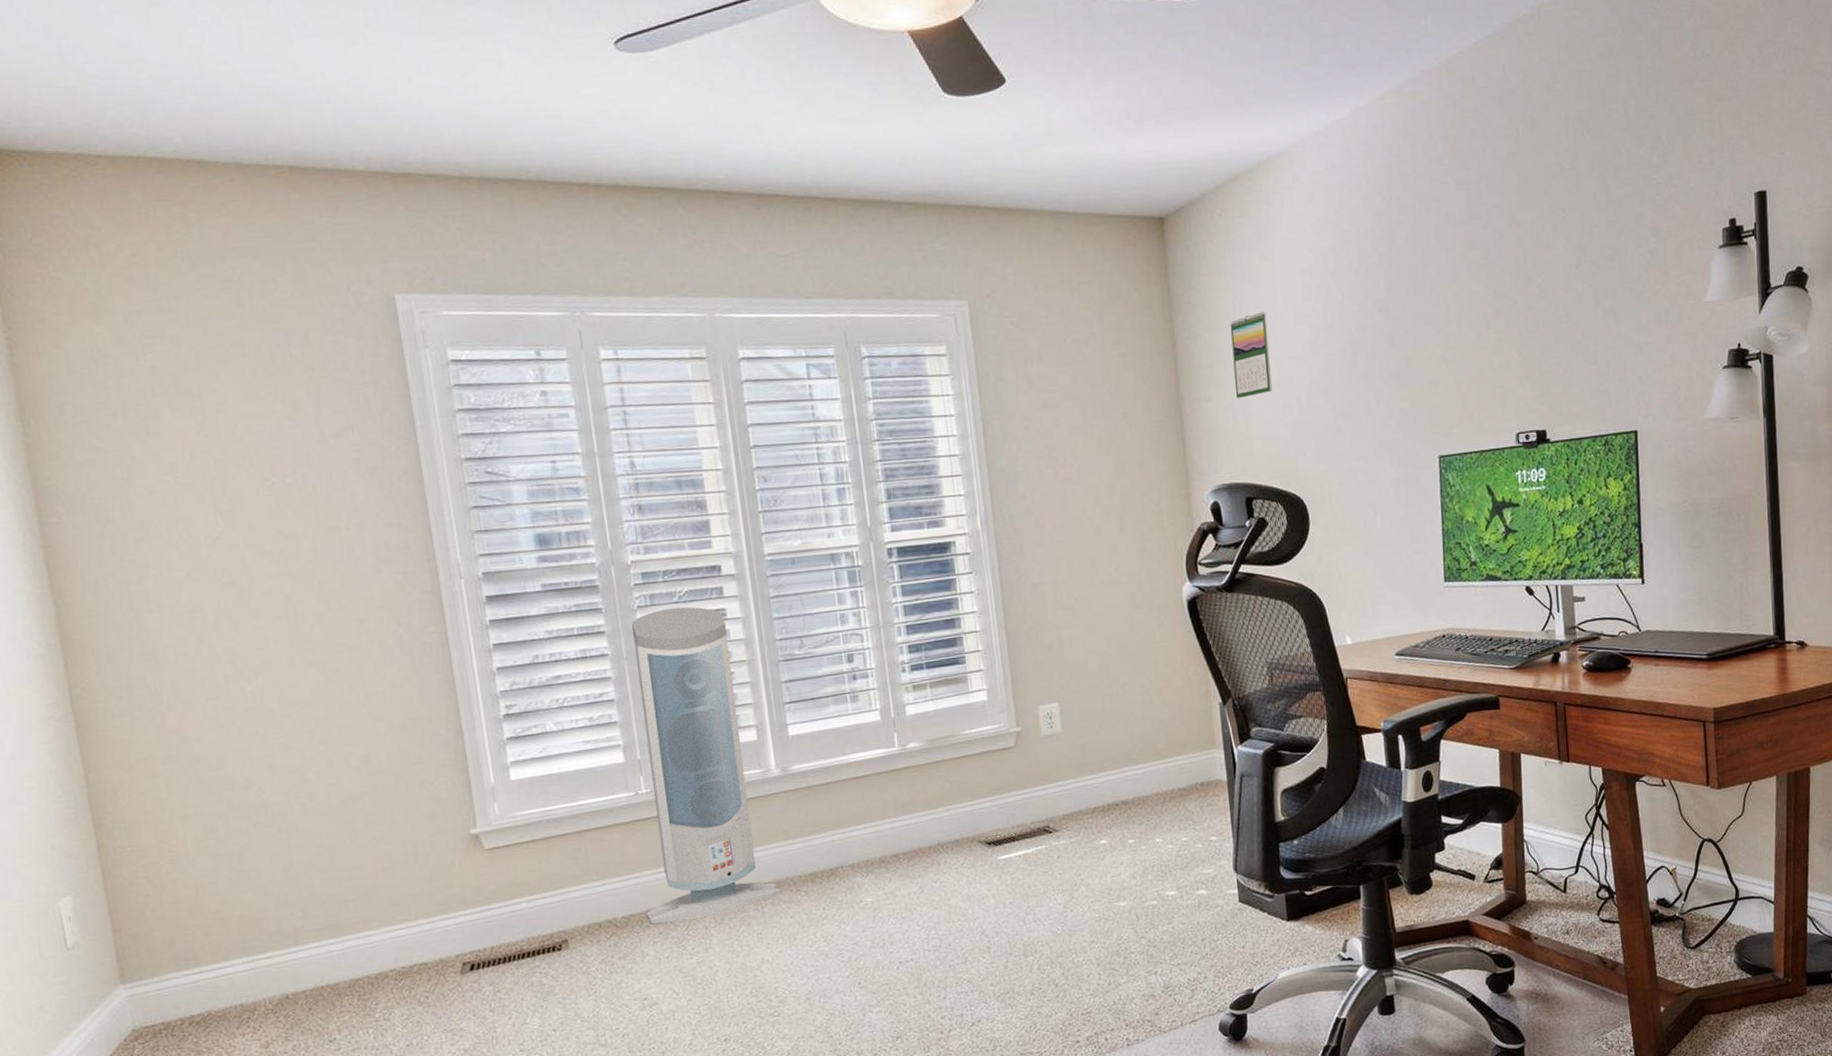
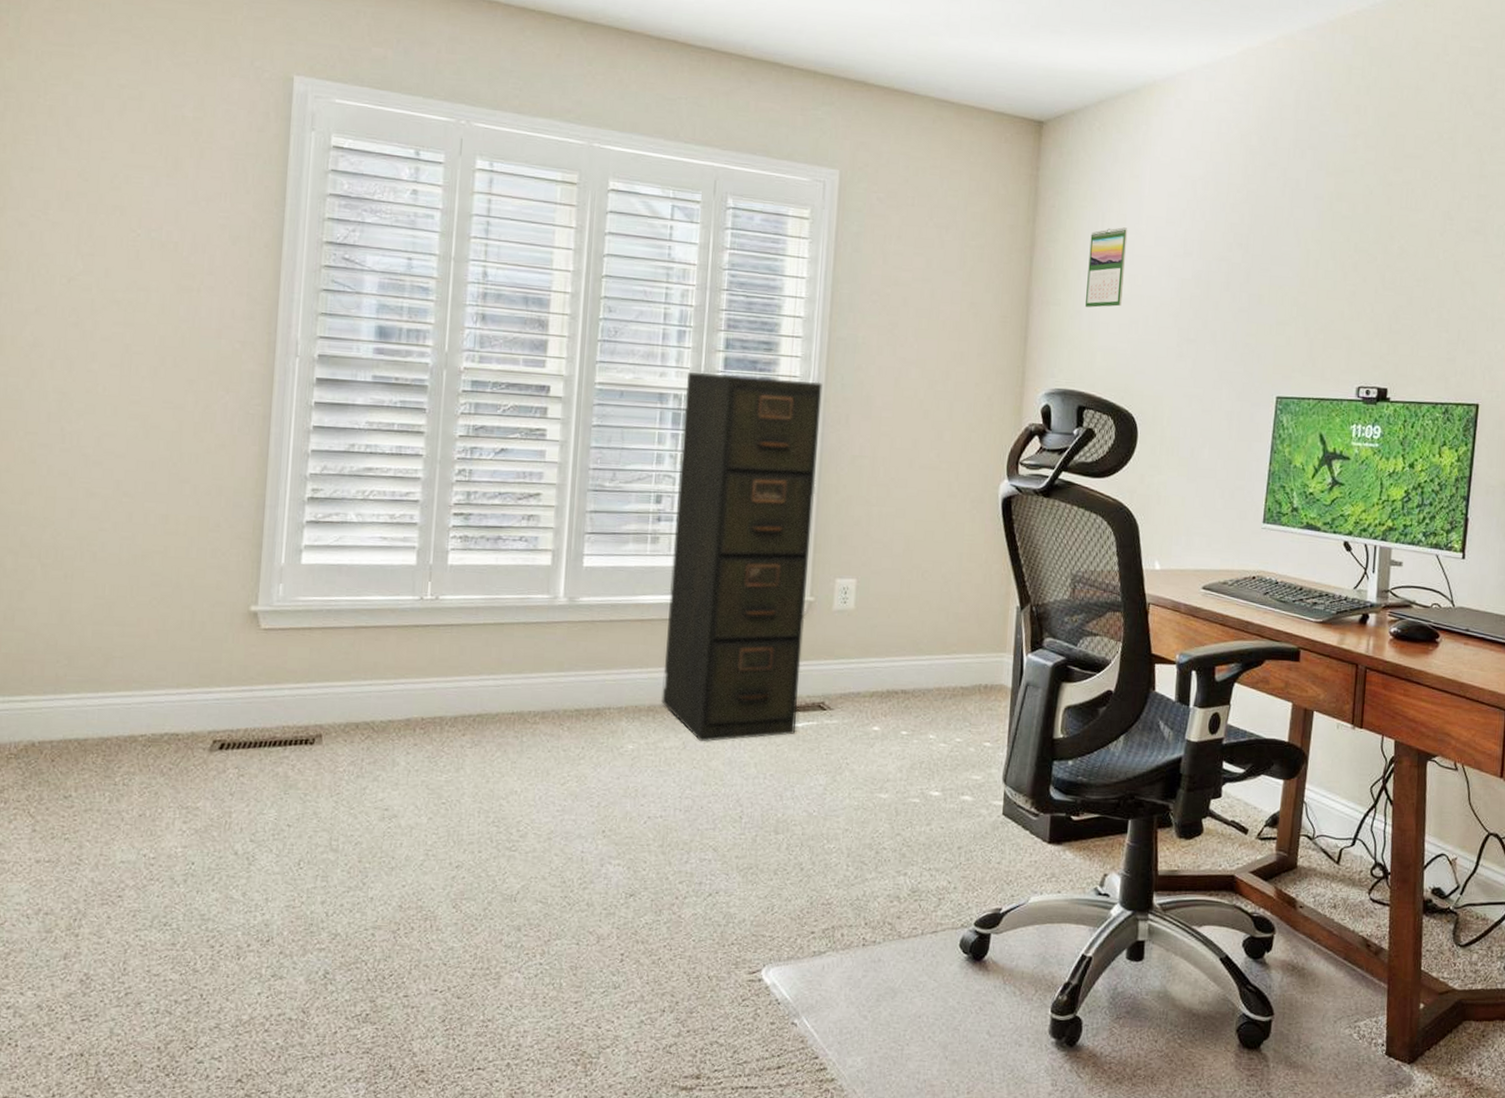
air purifier: present [631,606,781,925] -> none [405,419,544,737]
filing cabinet: none [855,516,1026,884] -> present [661,372,823,743]

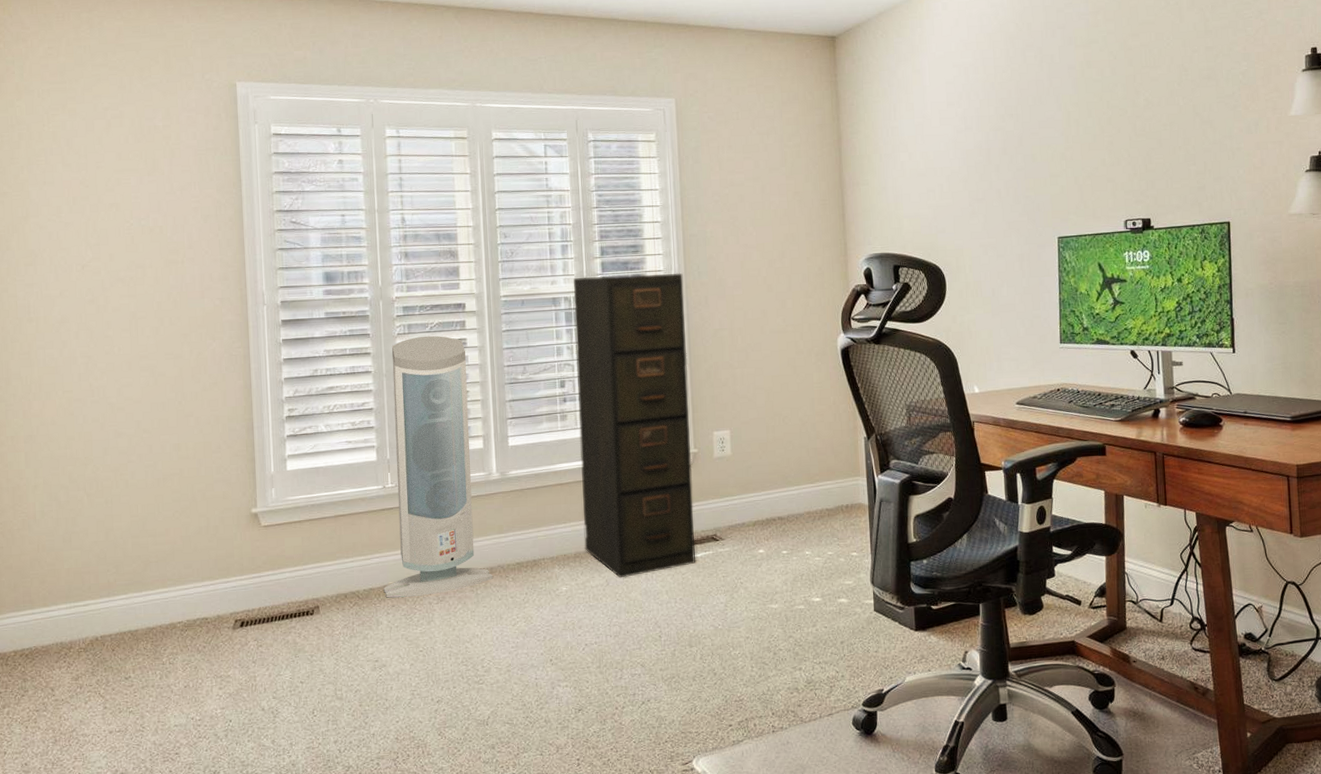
air purifier: none [405,419,544,737] -> present [383,335,493,598]
calendar: present [1085,227,1128,308] -> none [886,114,919,183]

